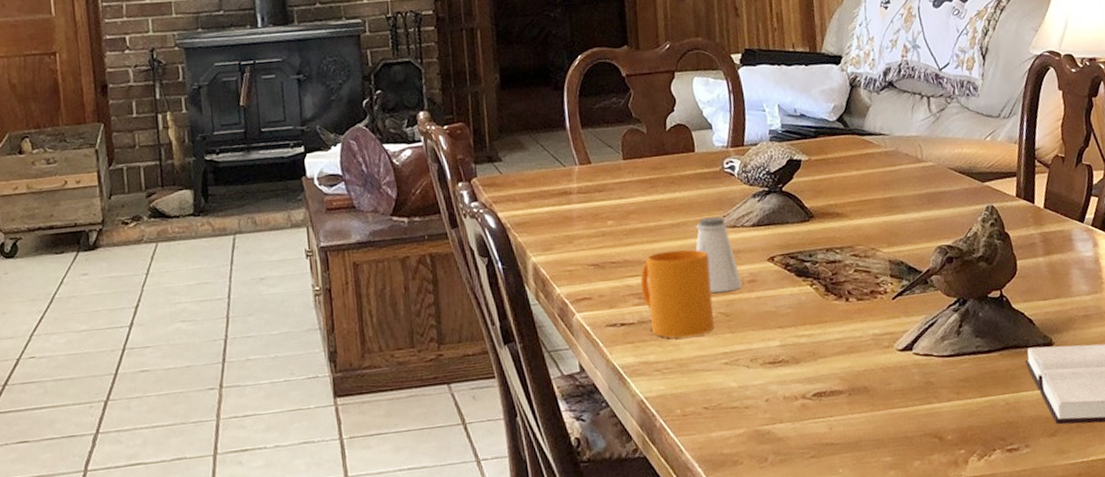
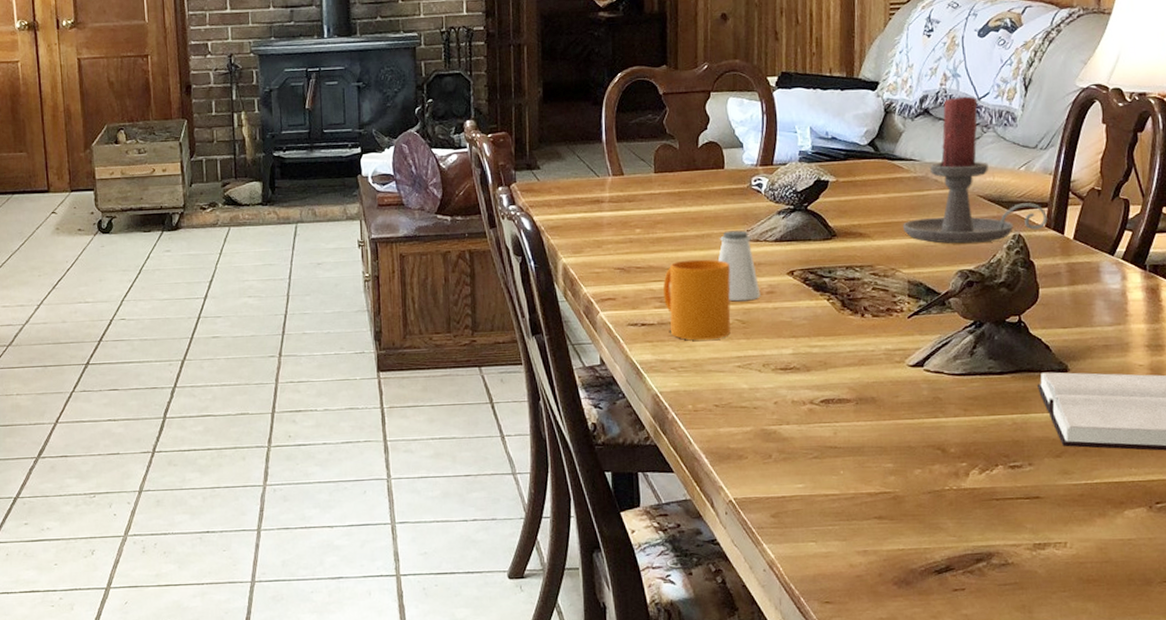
candle holder: none [878,66,1018,219] -> present [902,95,1047,244]

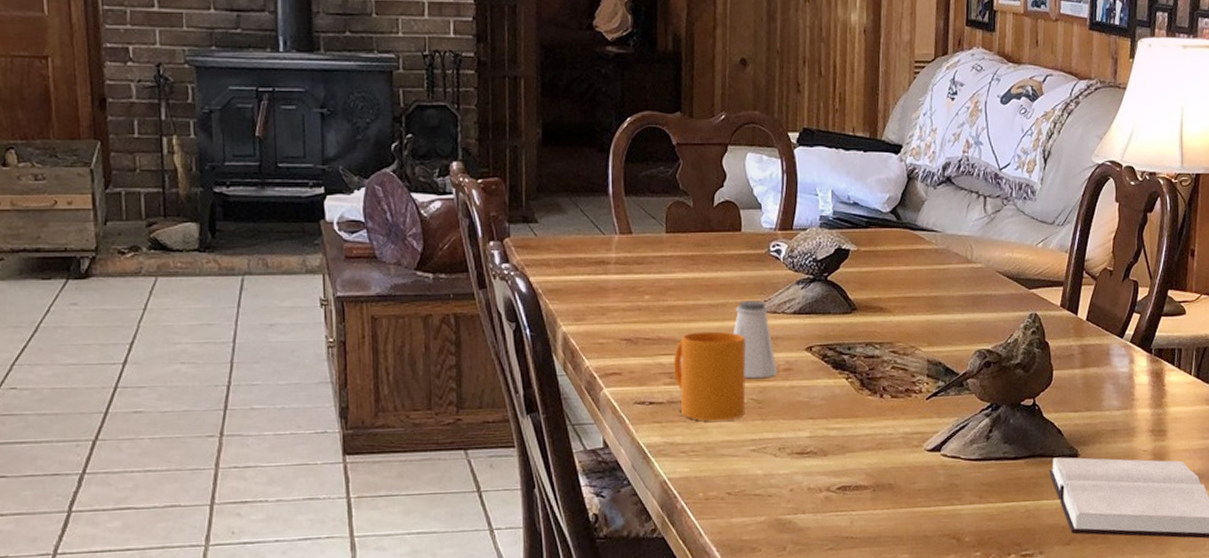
candle holder: present [902,95,1047,244] -> none [922,164,1062,322]

